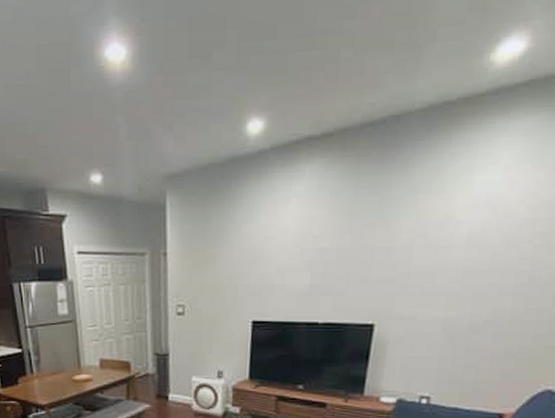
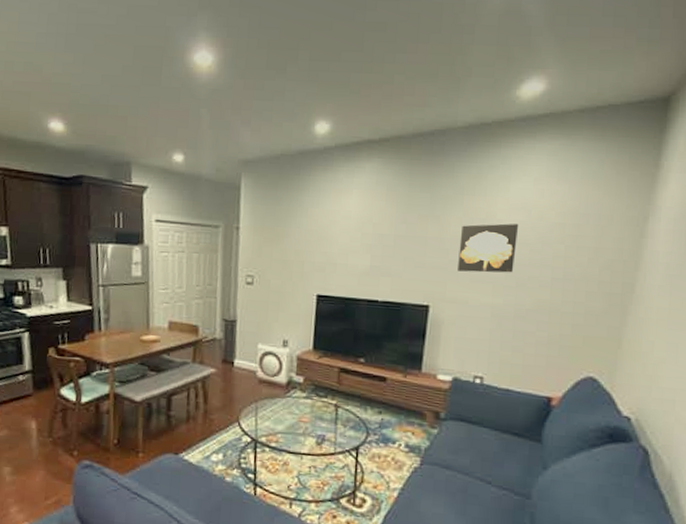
wall art: none [407,224,482,284] -> present [458,223,519,273]

